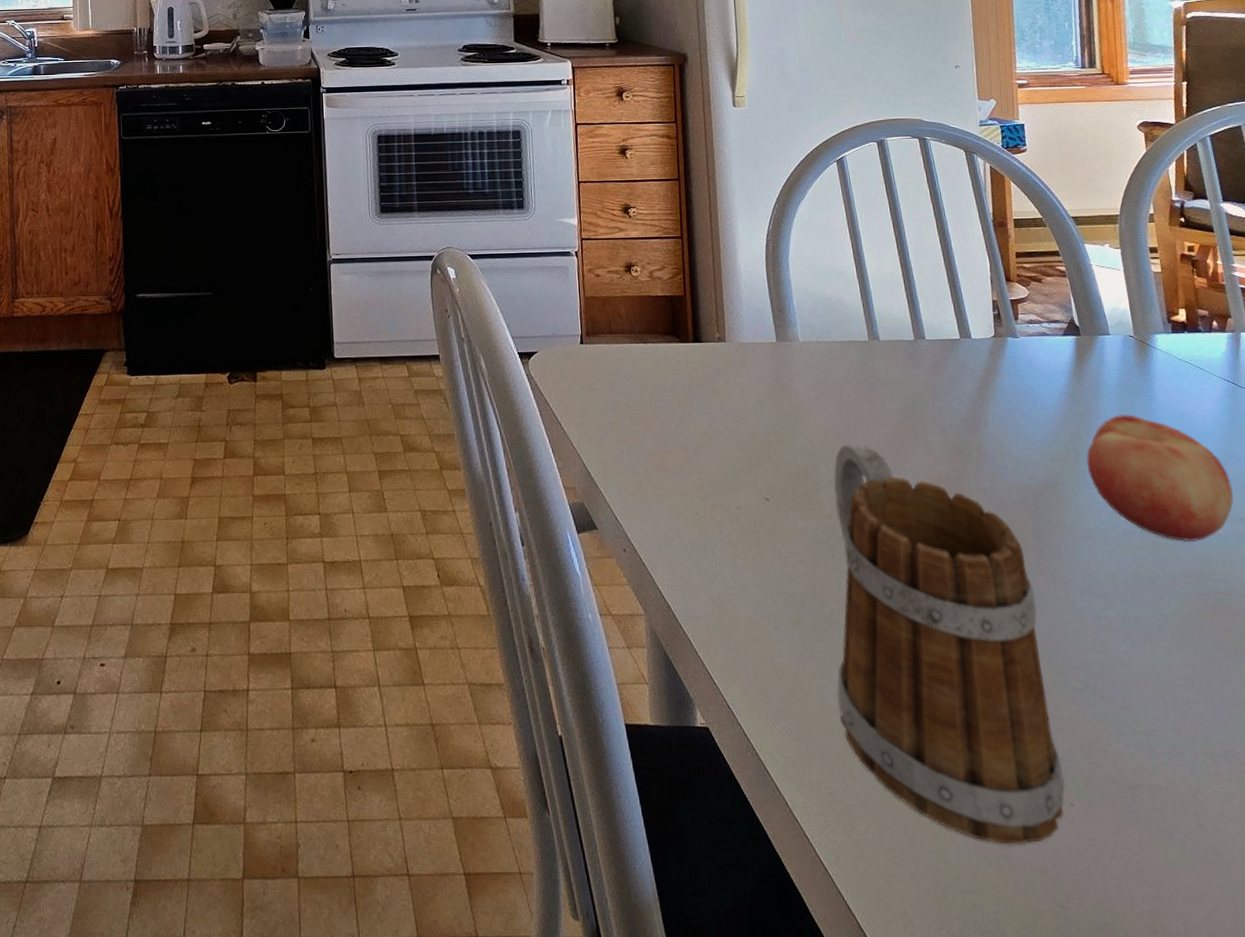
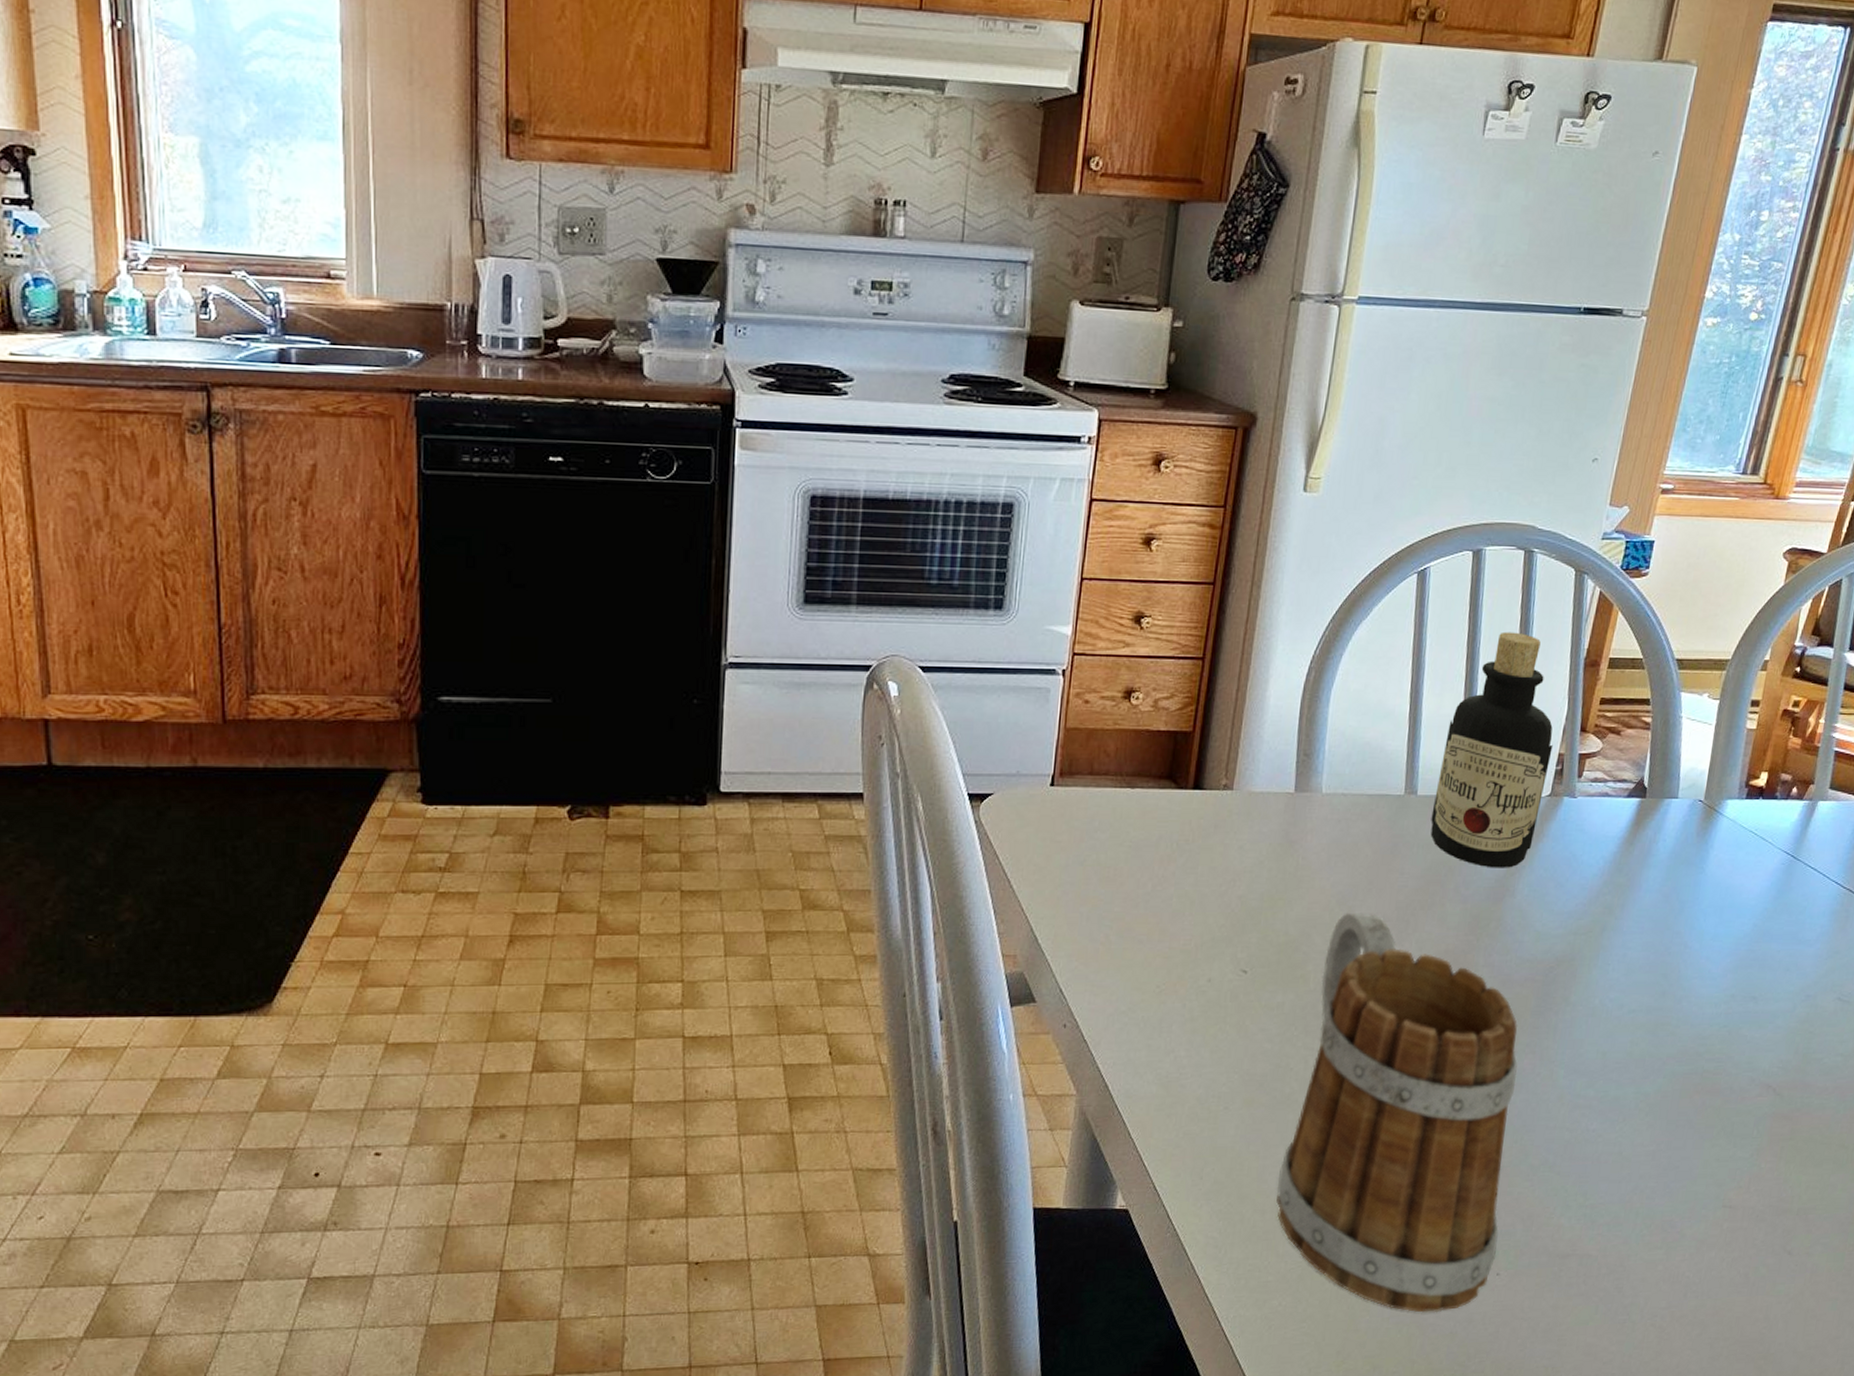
bottle: none [891,202,991,402] -> present [1430,631,1553,868]
fruit: present [1086,413,1234,543] -> none [1610,886,1756,1022]

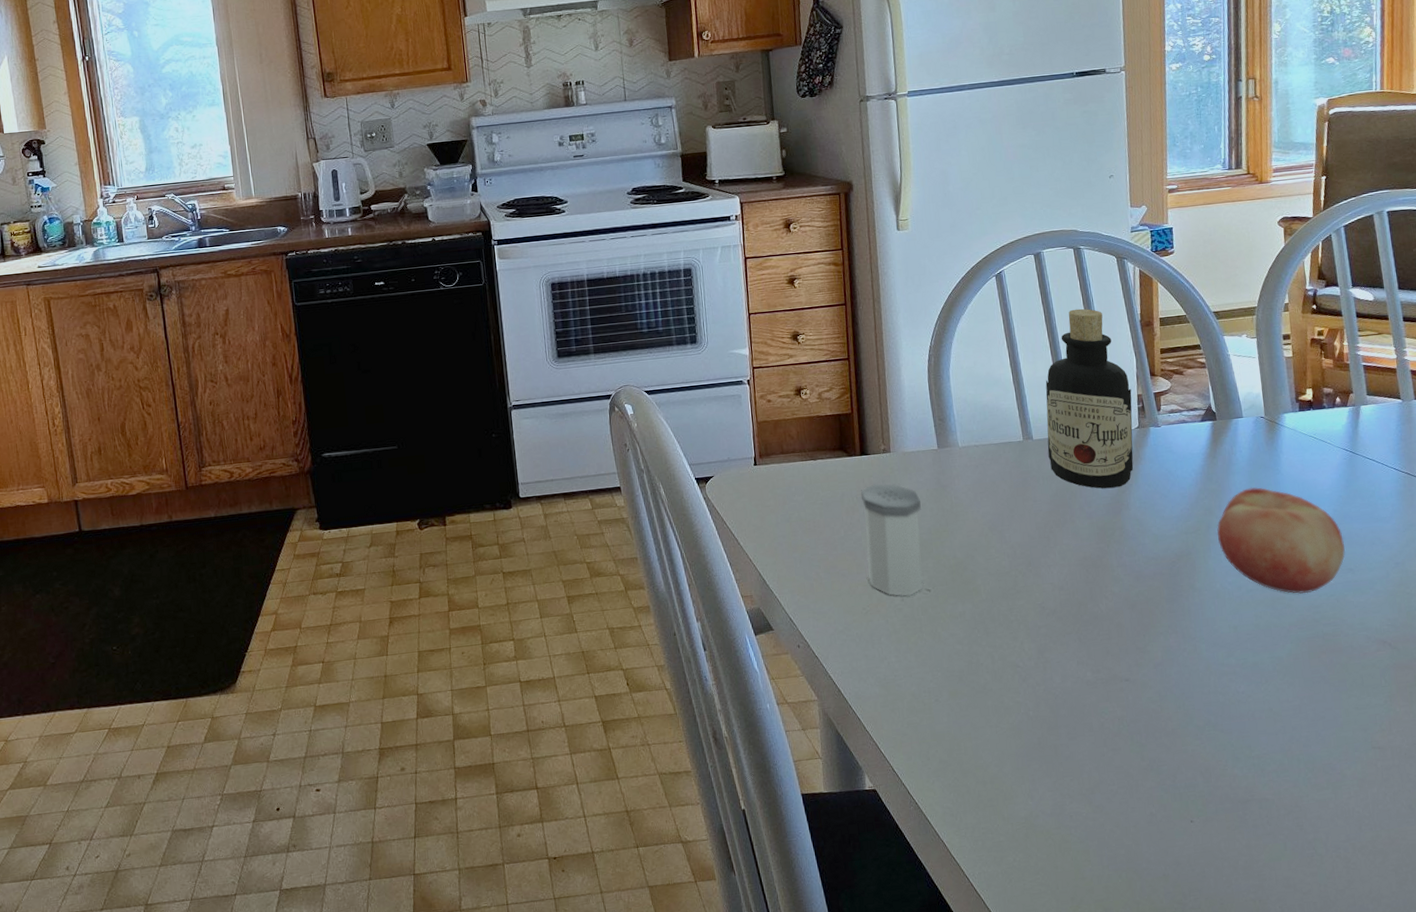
salt shaker: none [1171,828,1258,976] -> present [861,483,923,596]
mug: present [1276,912,1518,1313] -> none [989,534,1187,859]
fruit: none [1610,886,1756,1022] -> present [1217,487,1345,594]

